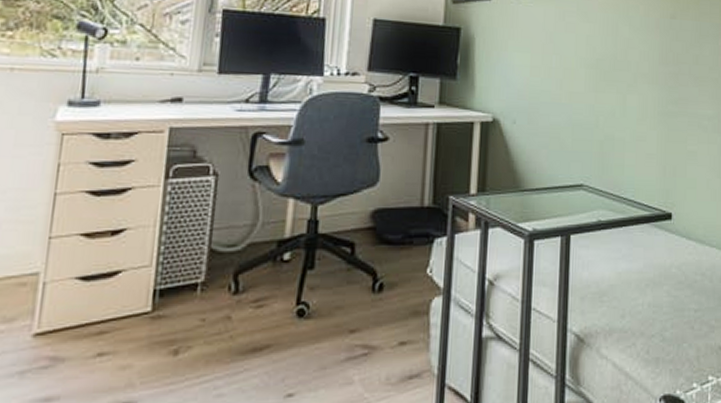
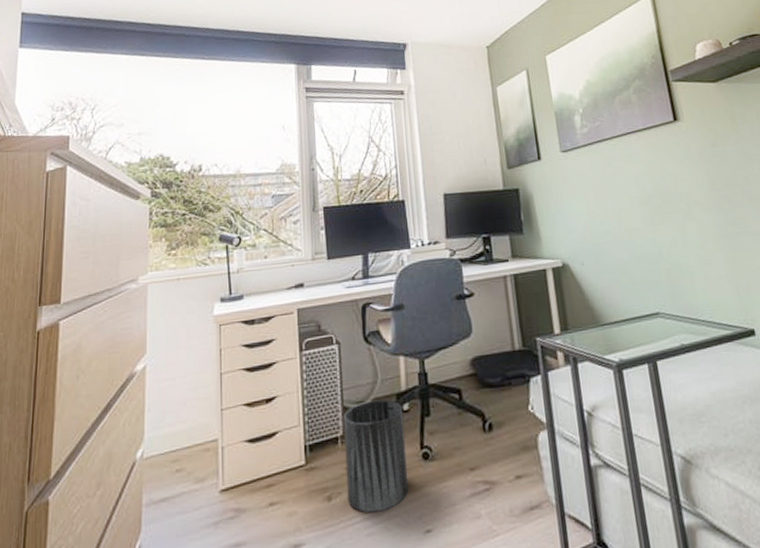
trash can: none [198,245,283,372] -> present [343,399,408,513]

